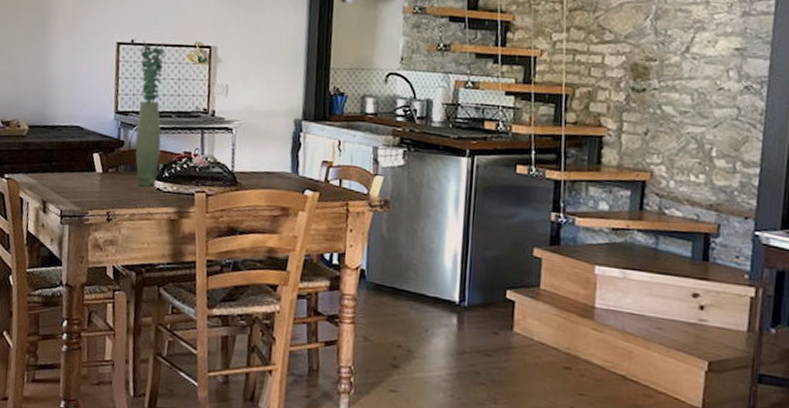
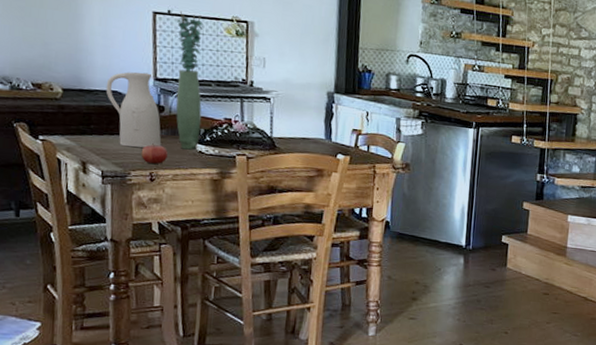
ceramic pitcher: none [68,105,120,186] -> present [105,72,162,148]
fruit: none [99,180,126,203] -> present [141,143,169,165]

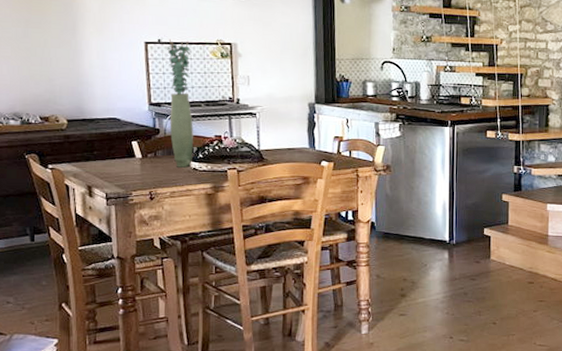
ceramic pitcher: present [105,72,162,148] -> none [106,99,159,170]
fruit: present [141,143,169,165] -> none [140,164,166,184]

